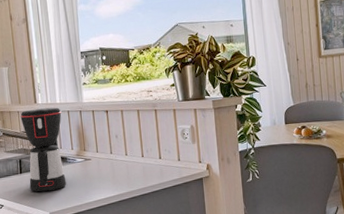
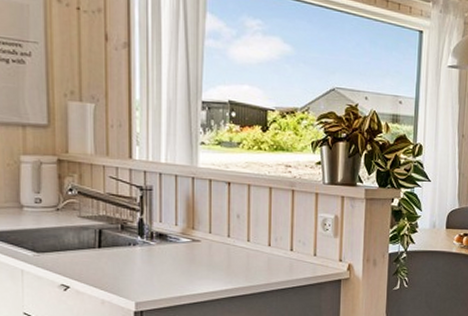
coffee maker: present [20,107,67,192] -> none [106,165,166,275]

